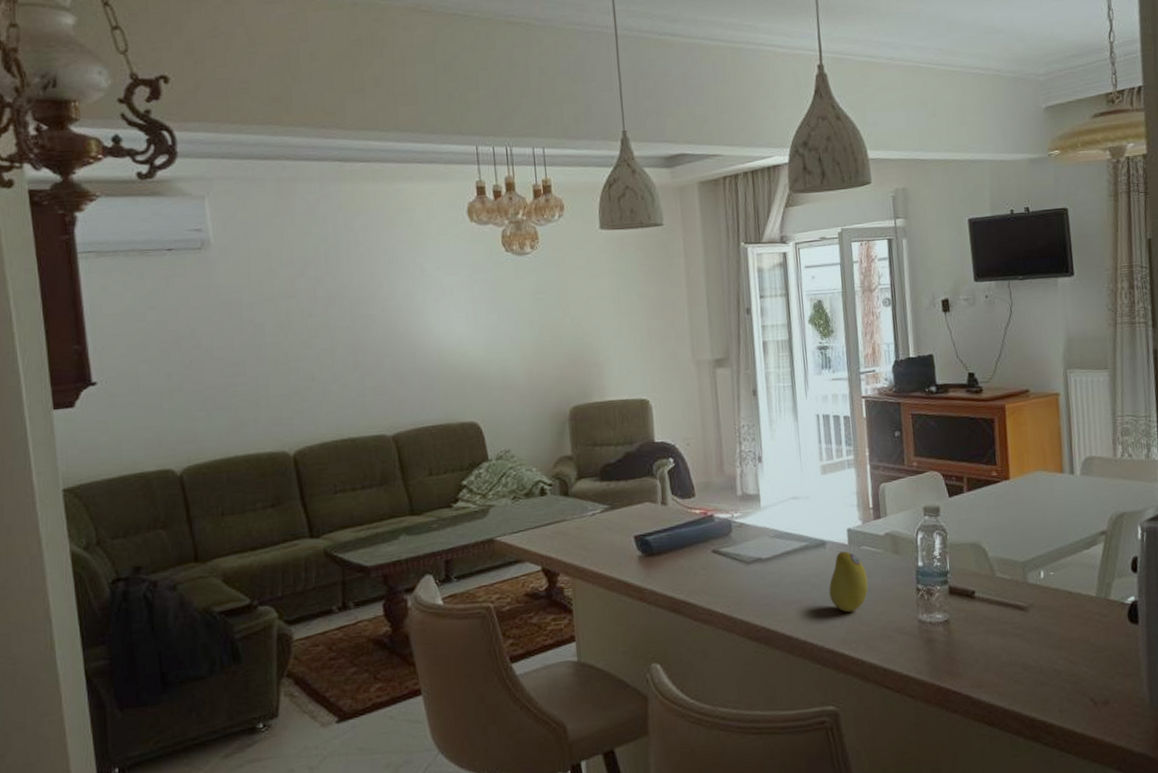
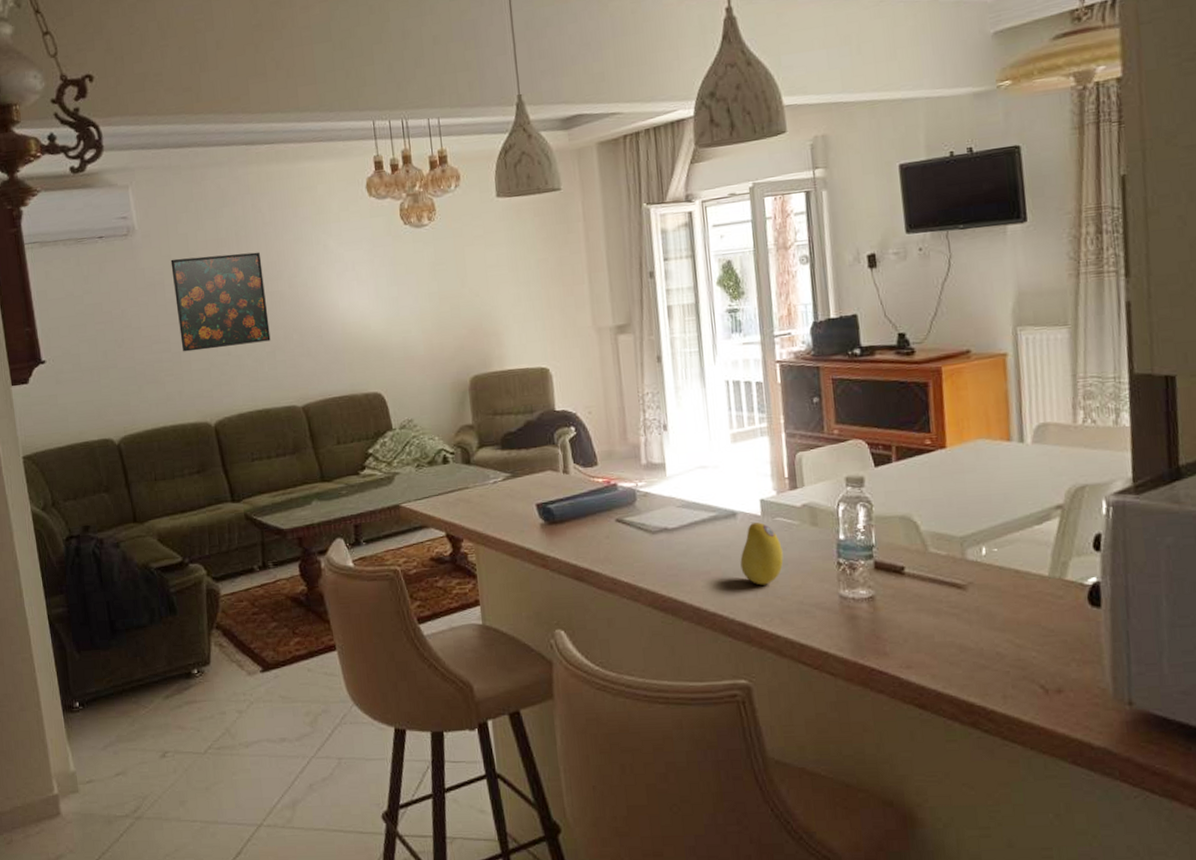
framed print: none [250,272,360,376] -> present [170,252,271,352]

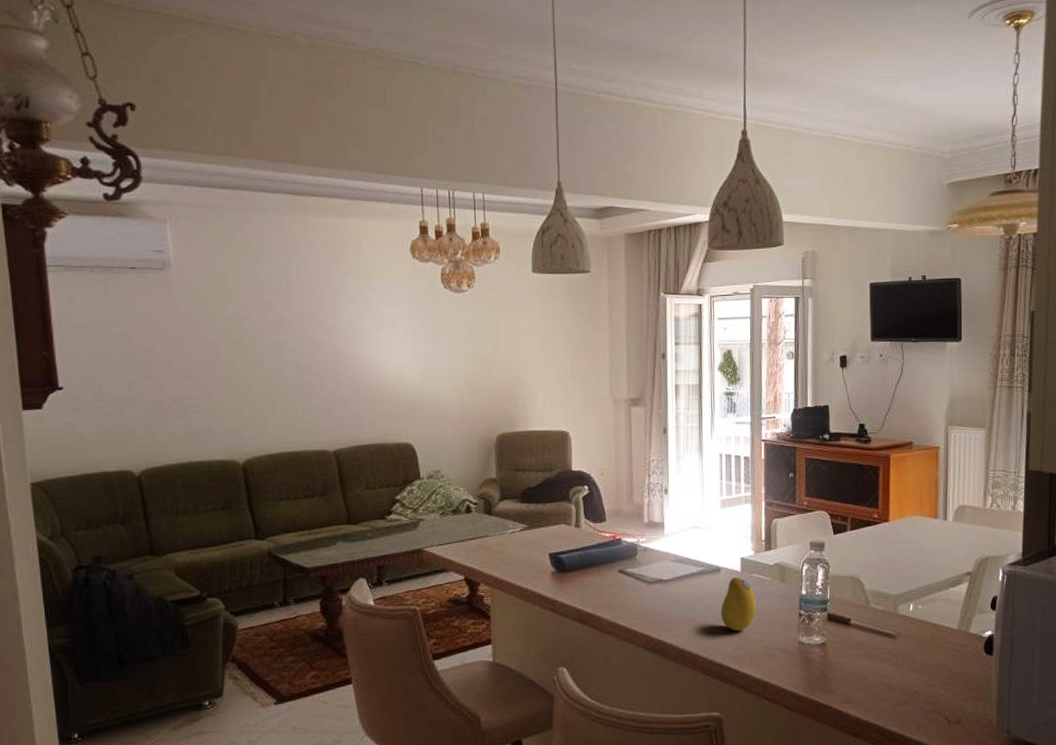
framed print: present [170,252,271,352] -> none [207,297,306,390]

